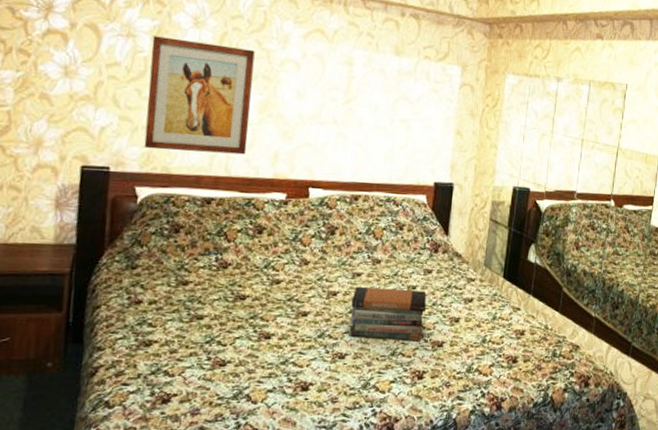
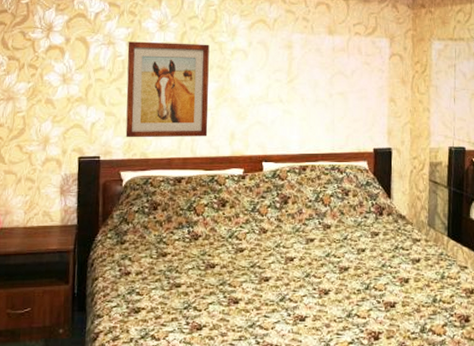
book stack: present [350,286,427,342] -> none [307,251,376,303]

